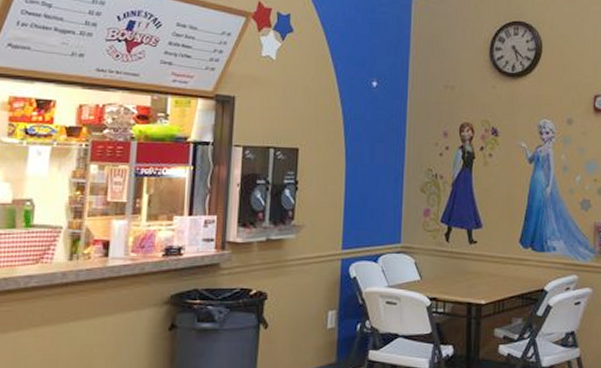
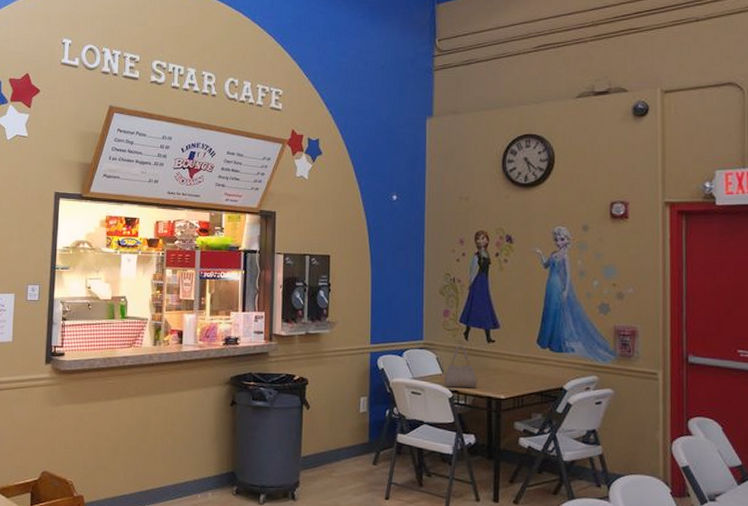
handbag: none [421,247,458,295] -> present [443,344,478,389]

